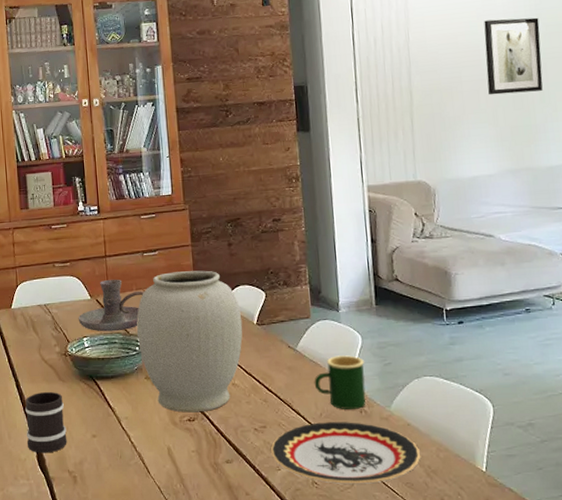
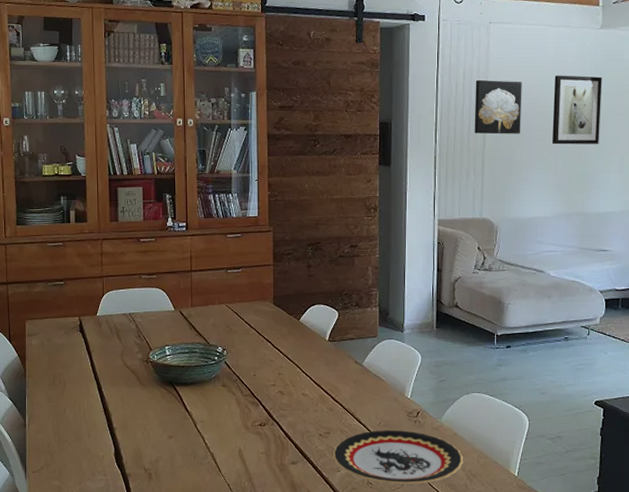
mug: present [25,391,67,453] -> none [105,395,145,452]
candle holder: present [78,279,145,332] -> none [161,293,227,342]
vase: present [136,270,243,413] -> none [217,289,316,418]
mug: present [314,355,366,411] -> none [376,372,422,420]
wall art: none [395,30,452,90] -> present [474,79,522,135]

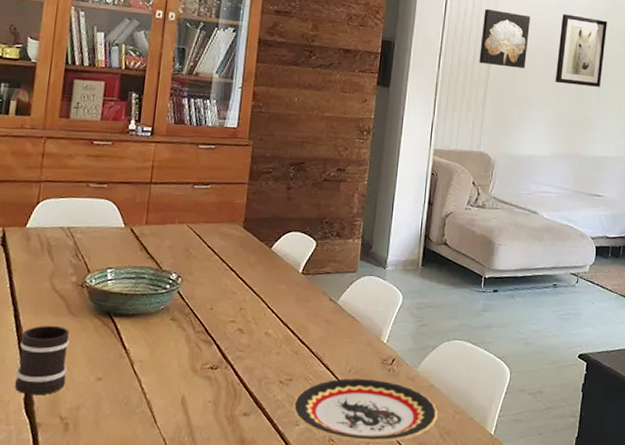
mug: none [105,395,145,452] -> present [15,325,69,396]

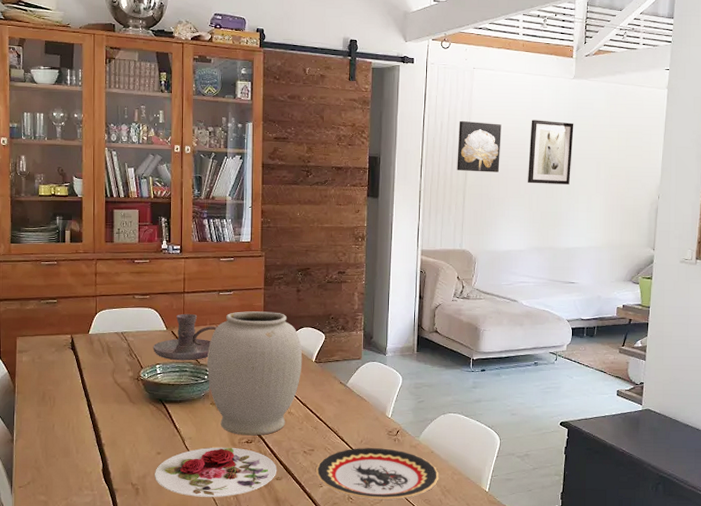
mug: present [15,325,69,396] -> none [94,411,133,467]
plate: none [91,373,246,436] -> present [155,447,277,497]
candle holder: none [105,208,188,266] -> present [153,313,218,361]
vase: none [170,209,288,361] -> present [207,311,303,436]

